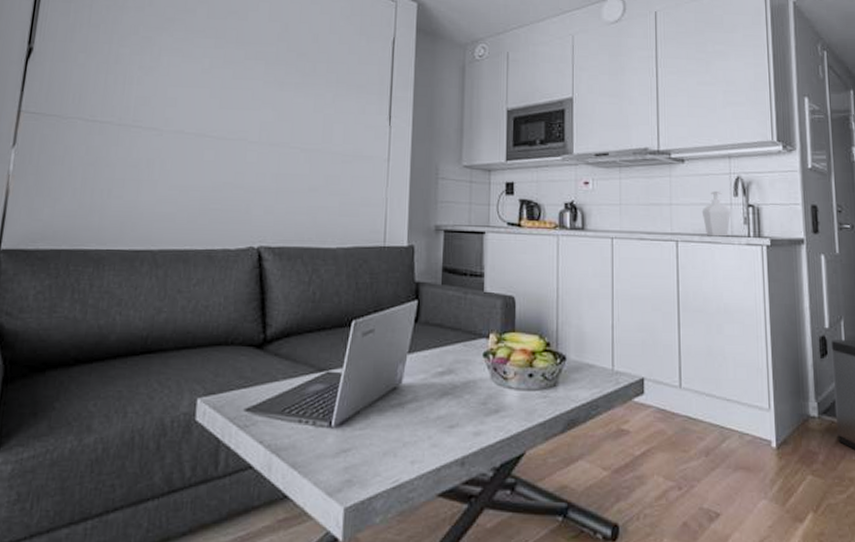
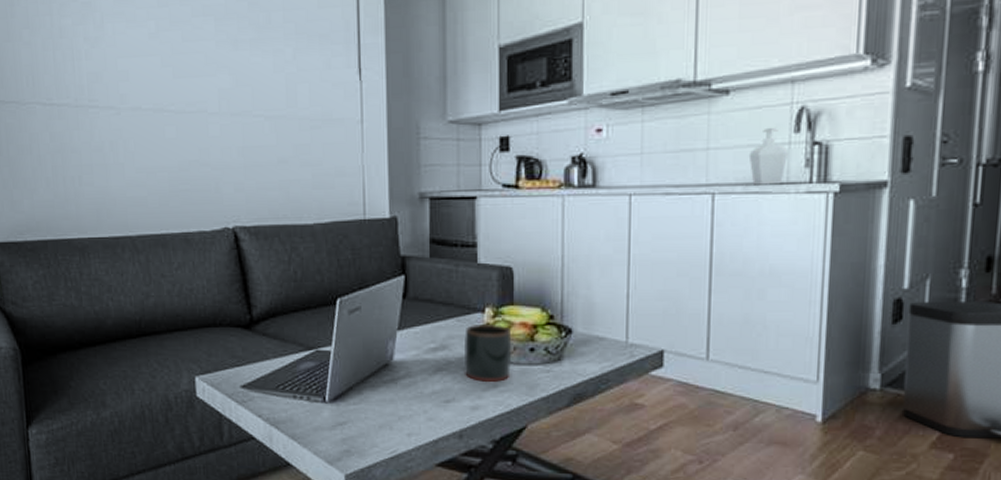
mug: none [468,350,513,408] -> present [463,325,512,383]

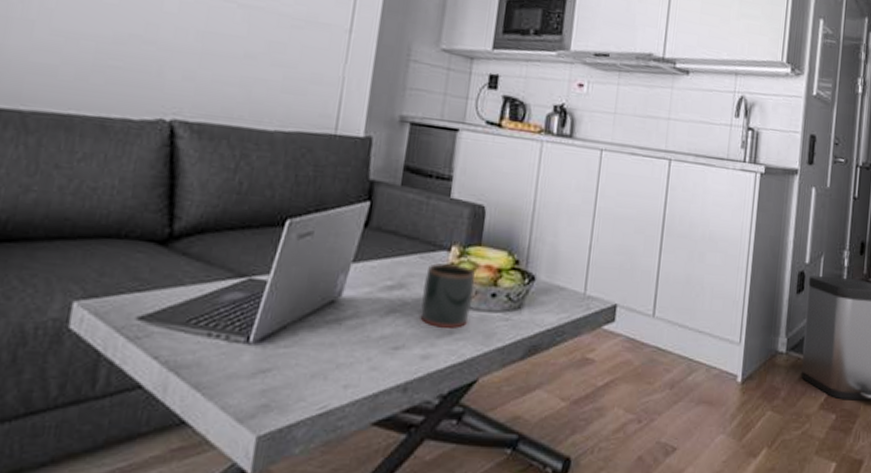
soap bottle: present [748,127,788,185] -> none [700,109,729,160]

